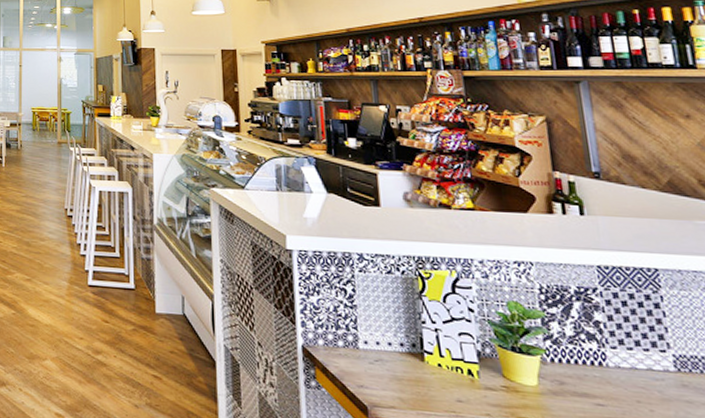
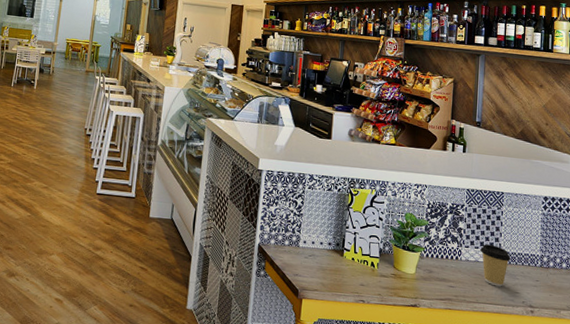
coffee cup: none [636,343,691,406] -> present [480,244,511,287]

